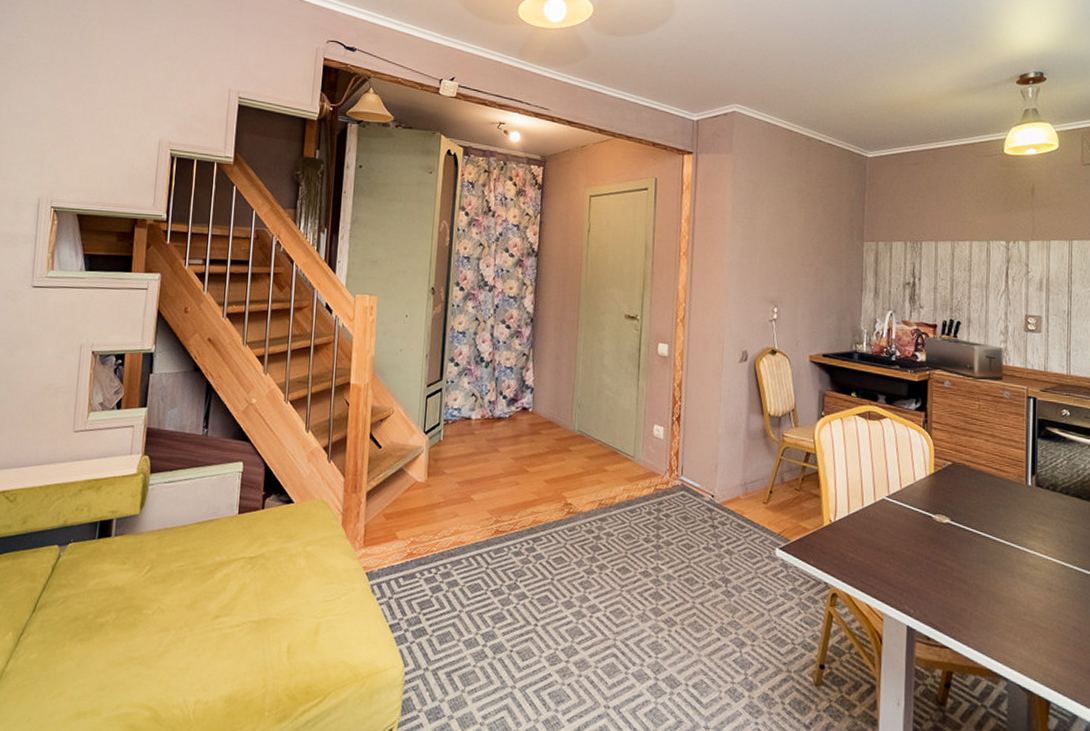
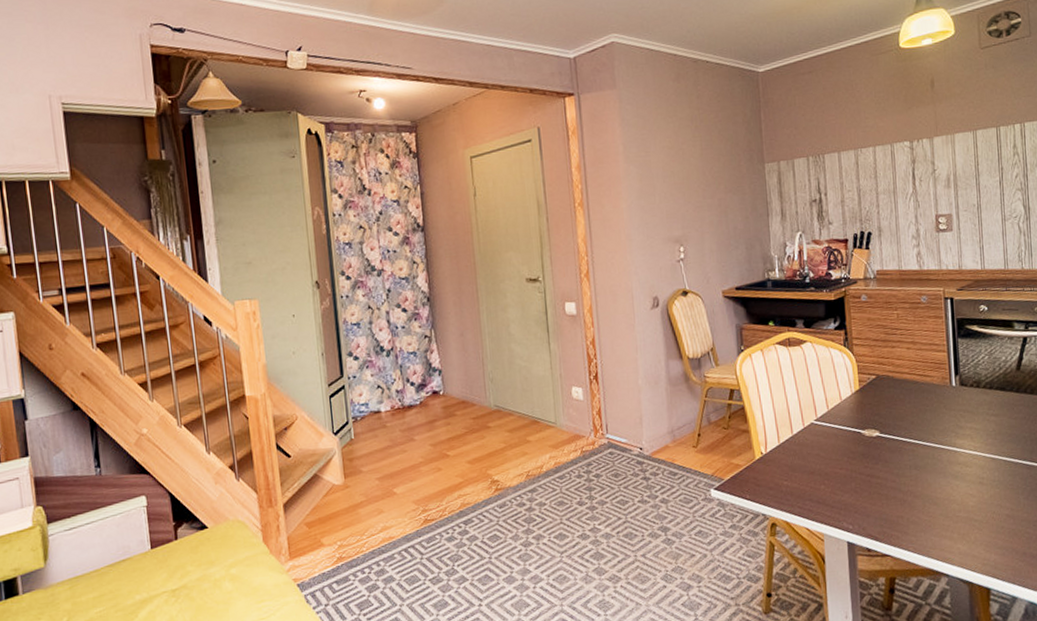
toaster: present [924,336,1004,380] -> none [837,249,920,289]

